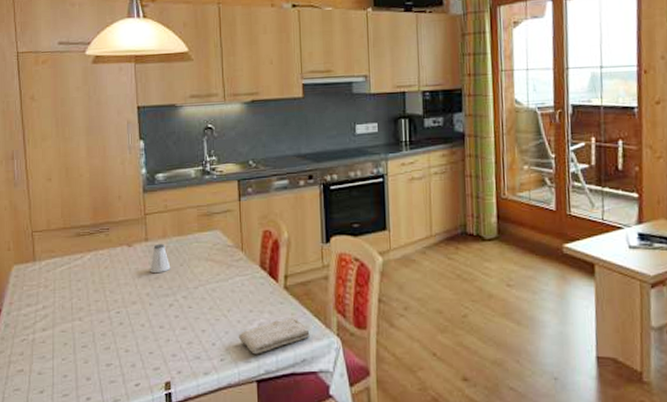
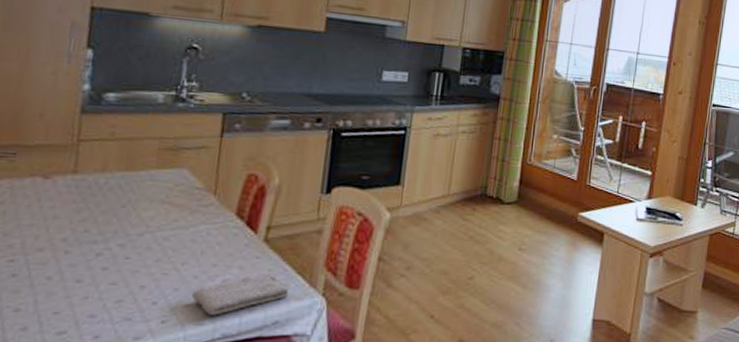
saltshaker: present [150,243,171,274] -> none [73,178,107,215]

